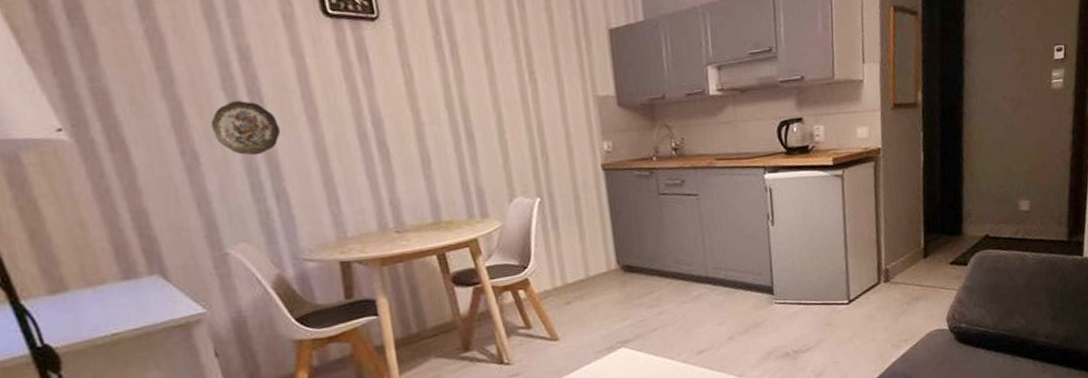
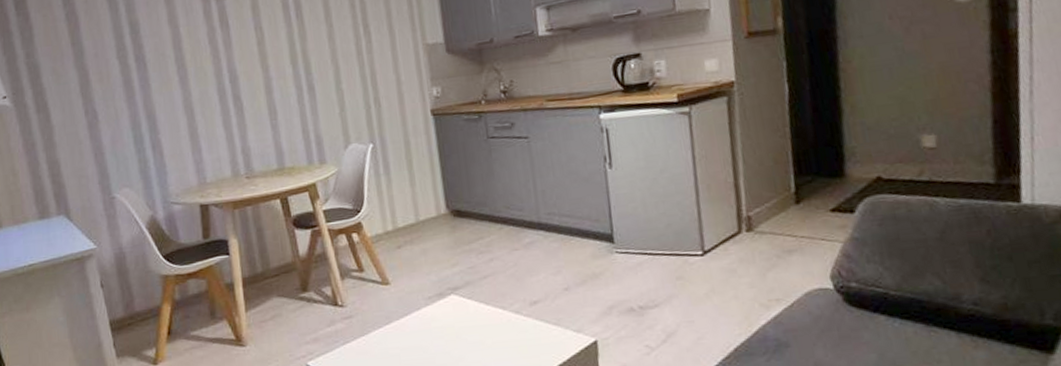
decorative plate: present [210,101,280,156] -> none [107,66,158,113]

